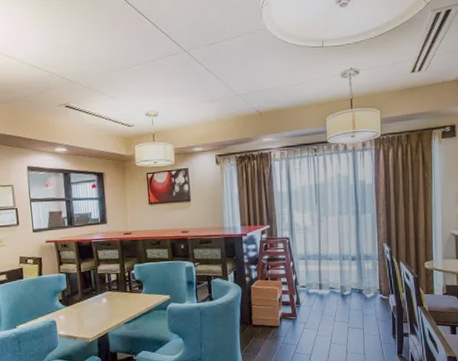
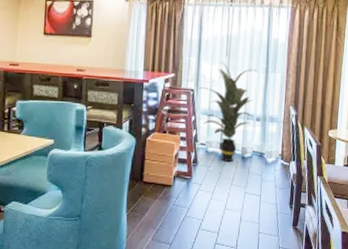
indoor plant: none [293,209,349,301] -> present [198,61,258,162]

